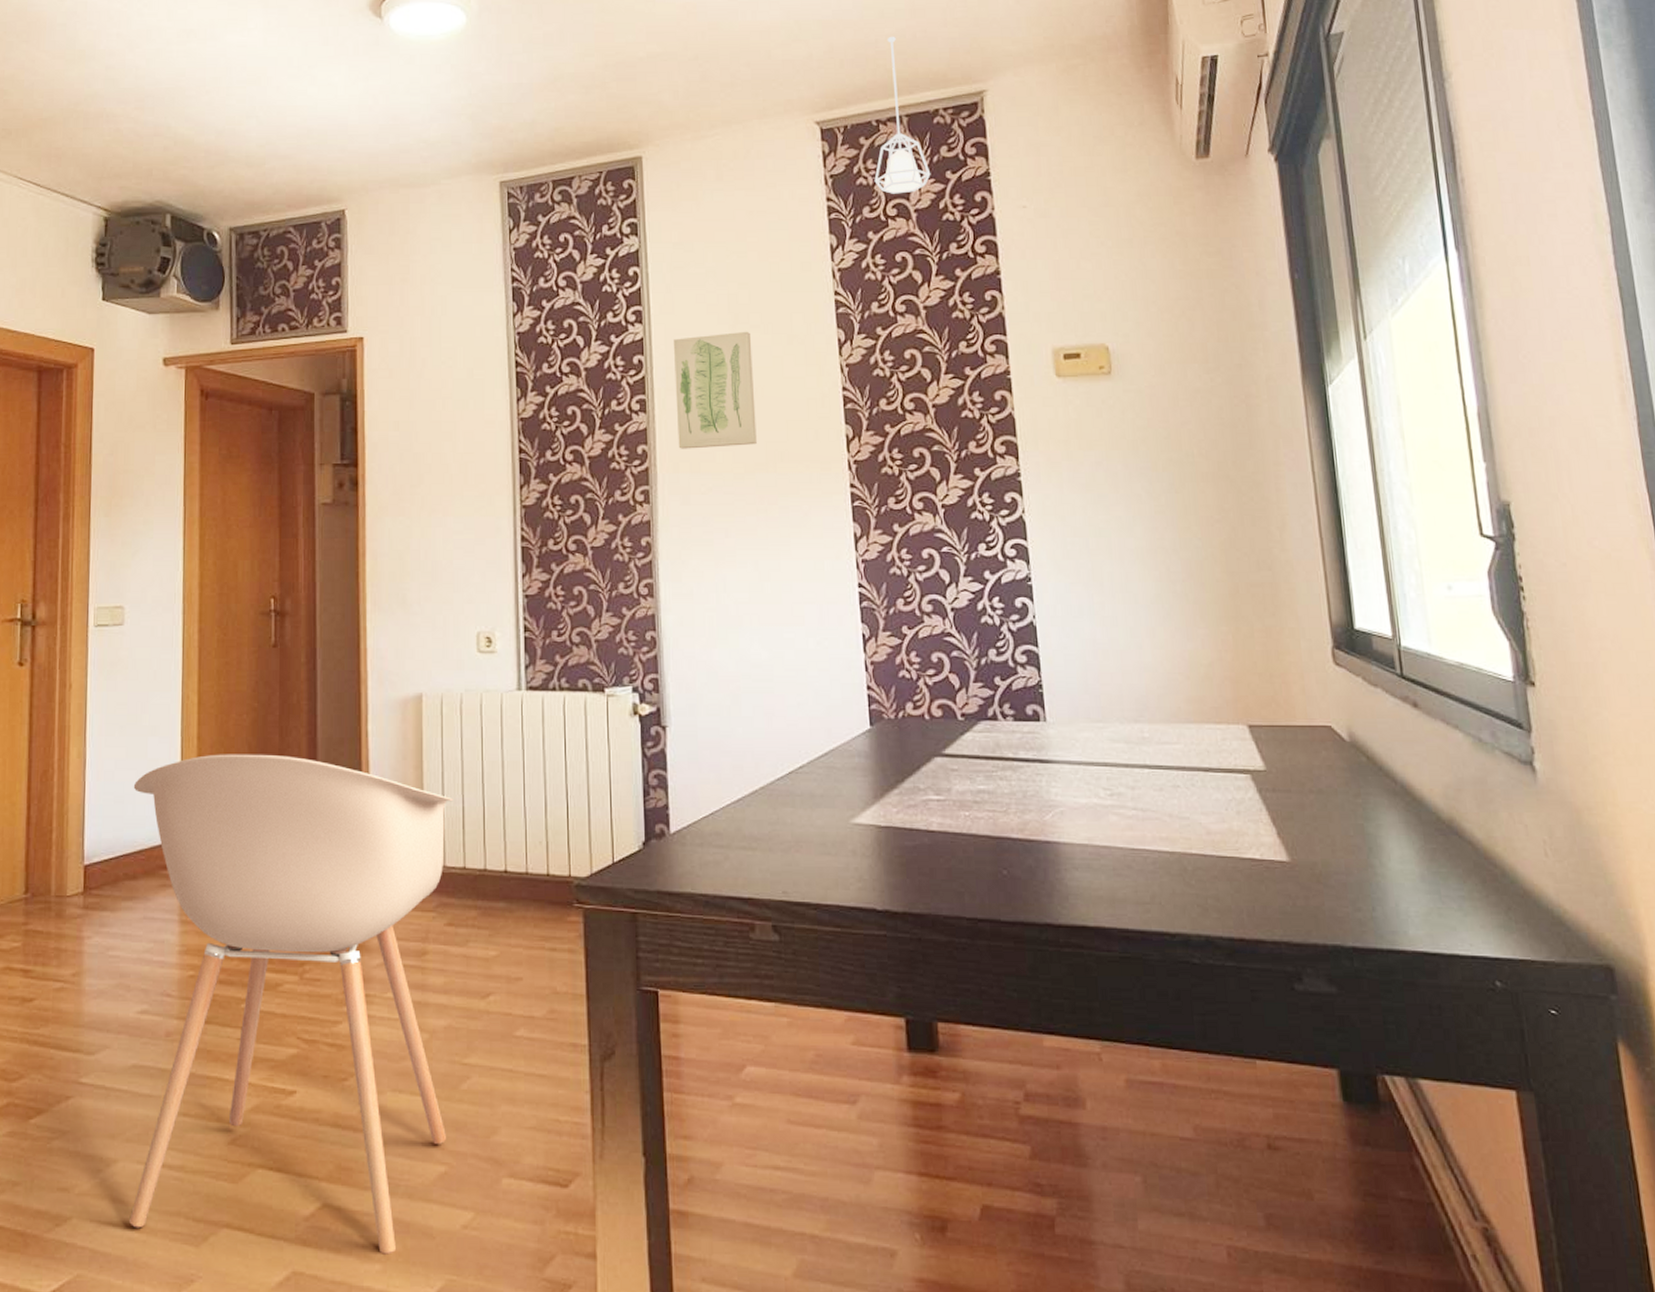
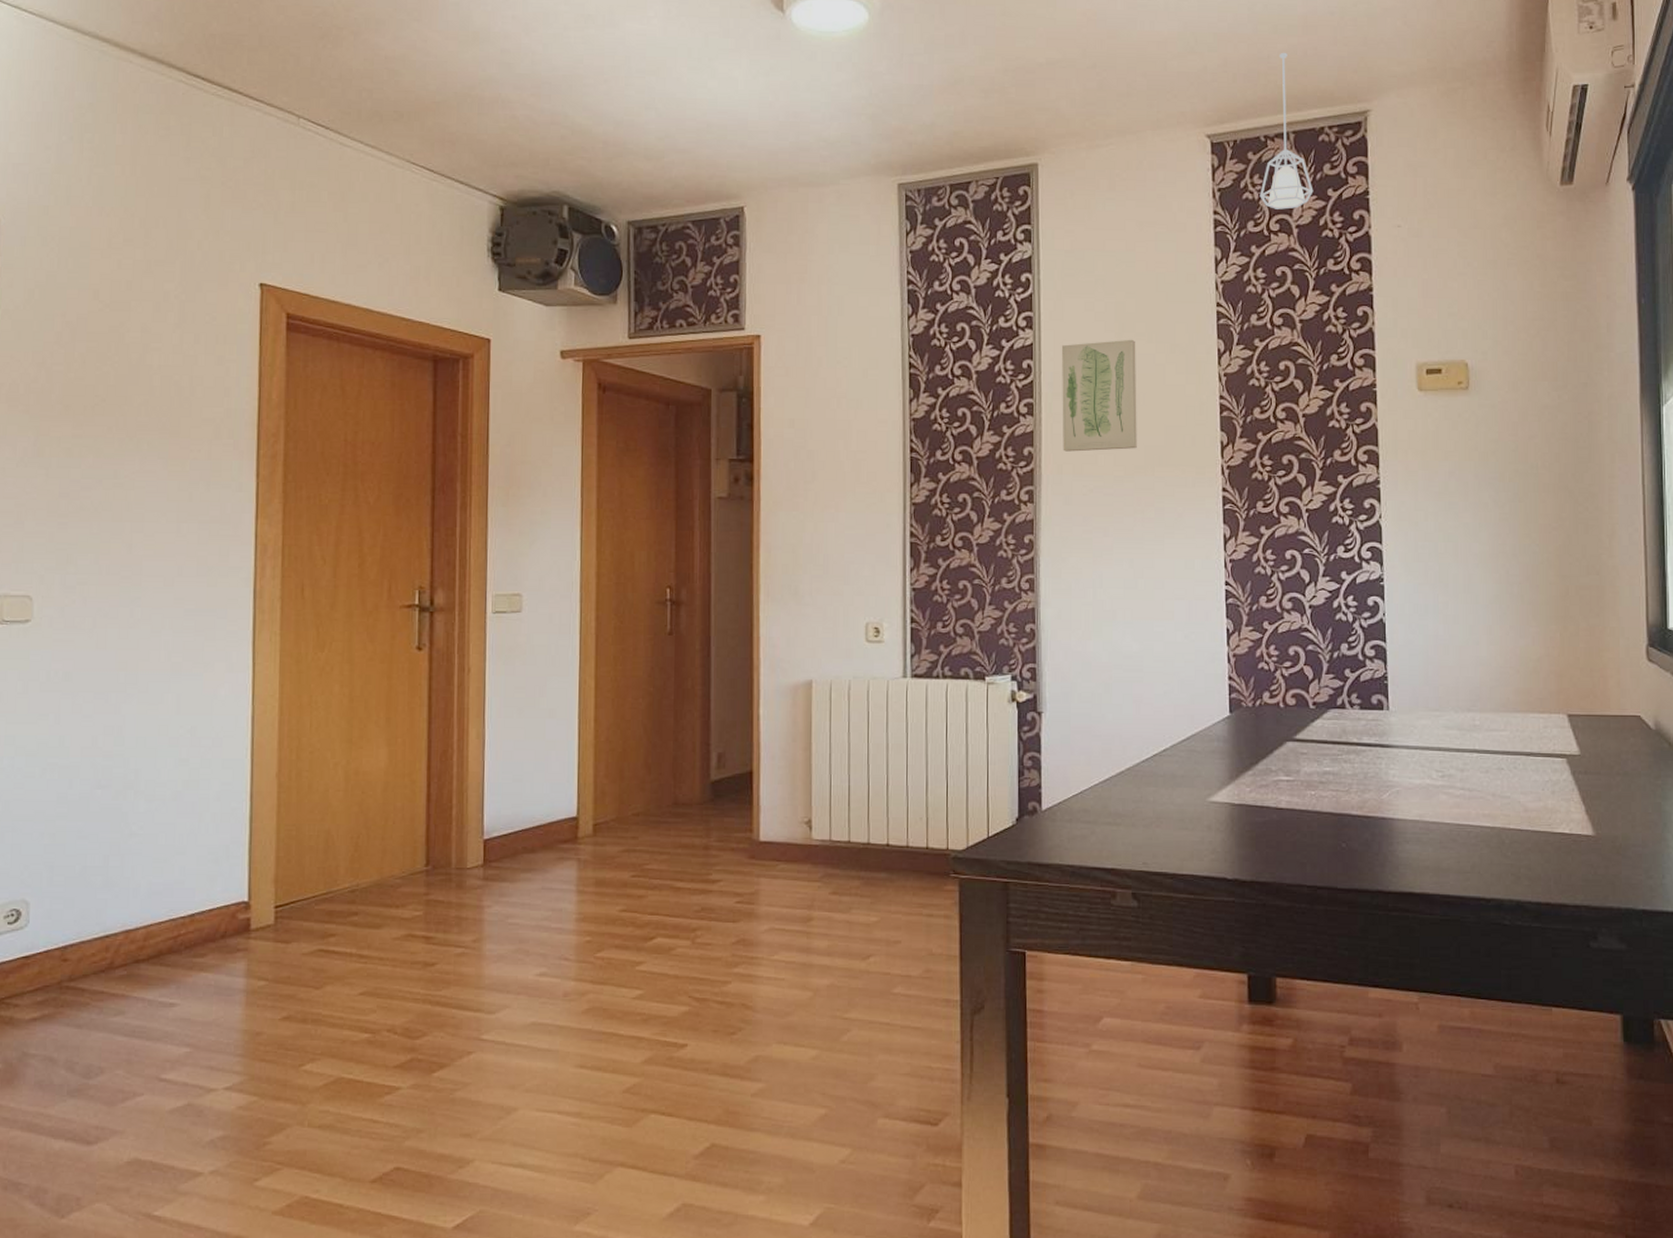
chair: present [129,754,453,1255] -> none [529,735,839,1187]

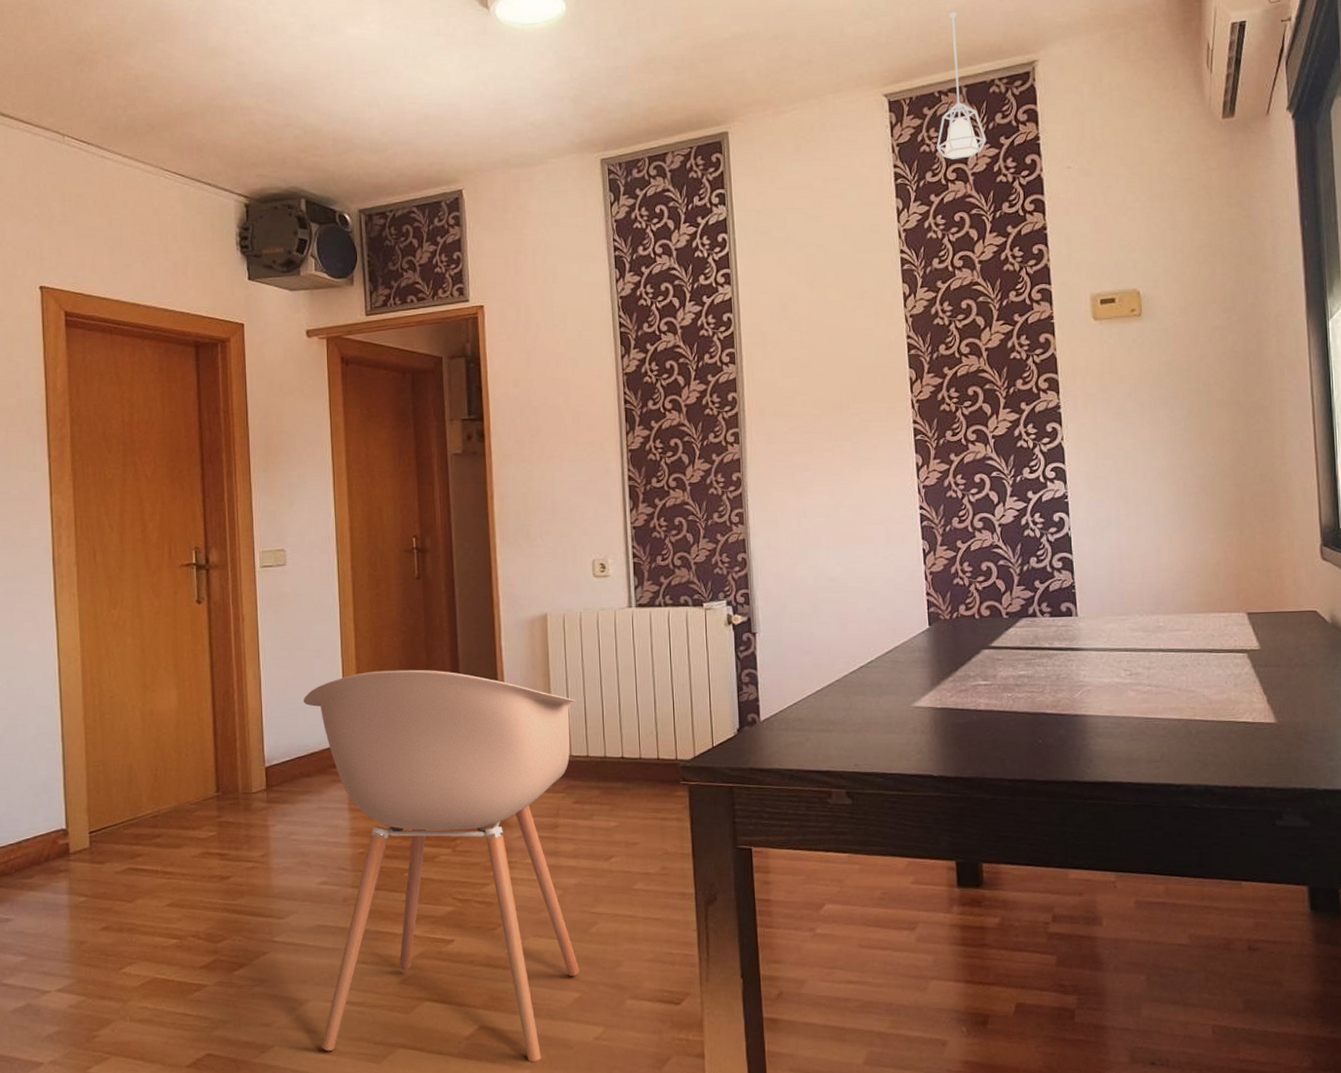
chair: none [529,735,839,1187] -> present [303,669,580,1062]
wall art: present [1062,339,1137,452] -> none [759,288,832,395]

